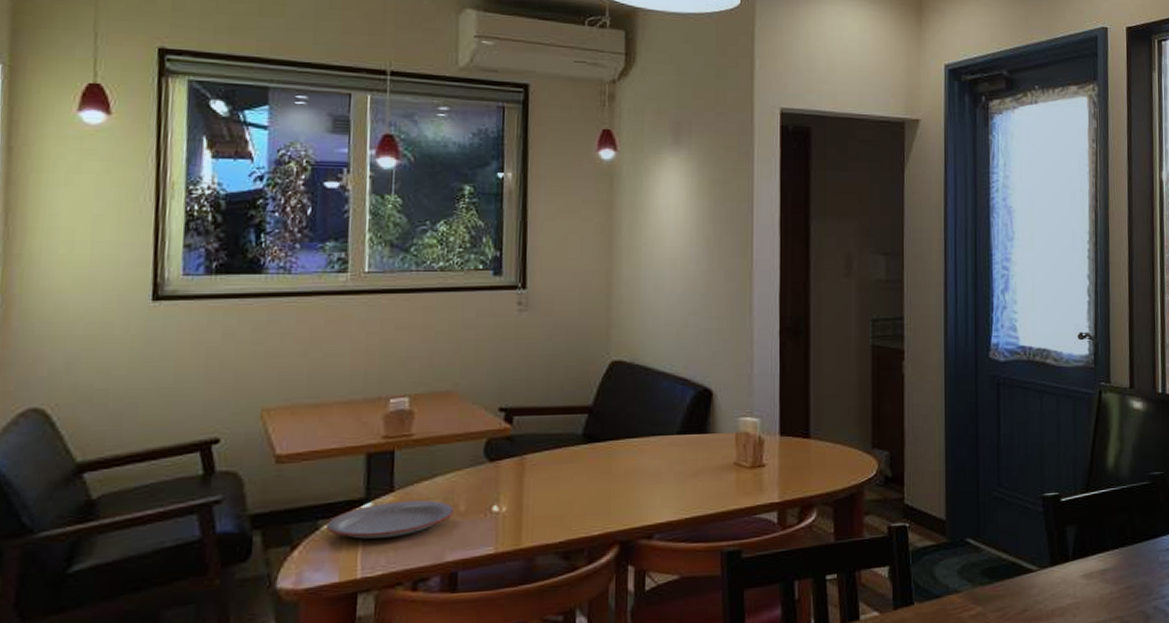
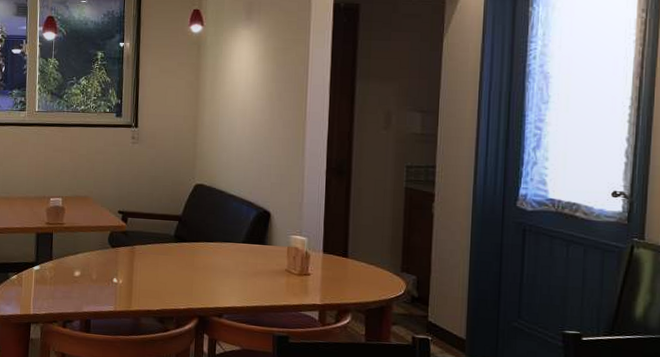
plate: present [327,499,454,539] -> none [13,266,89,291]

